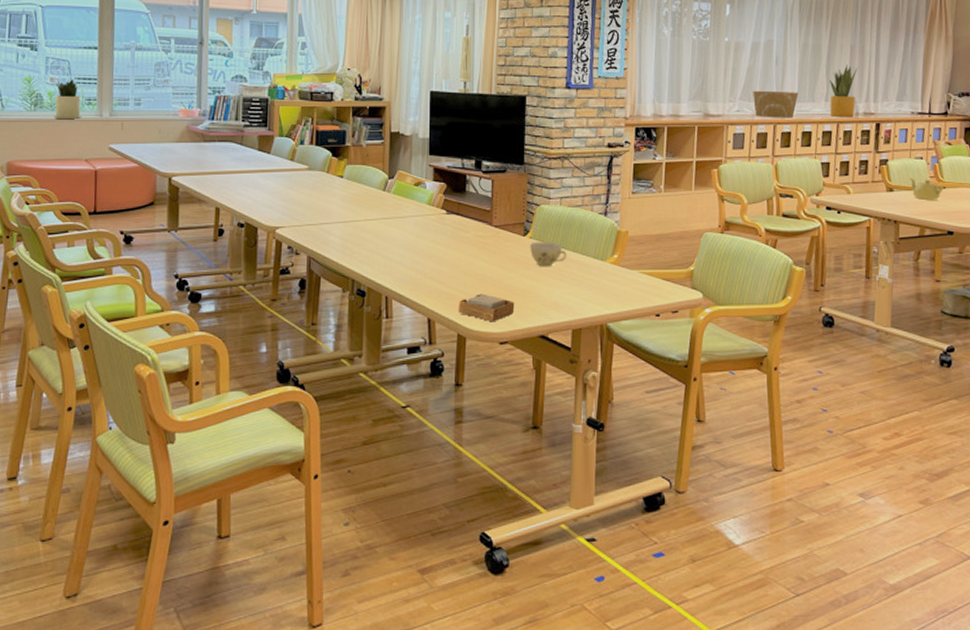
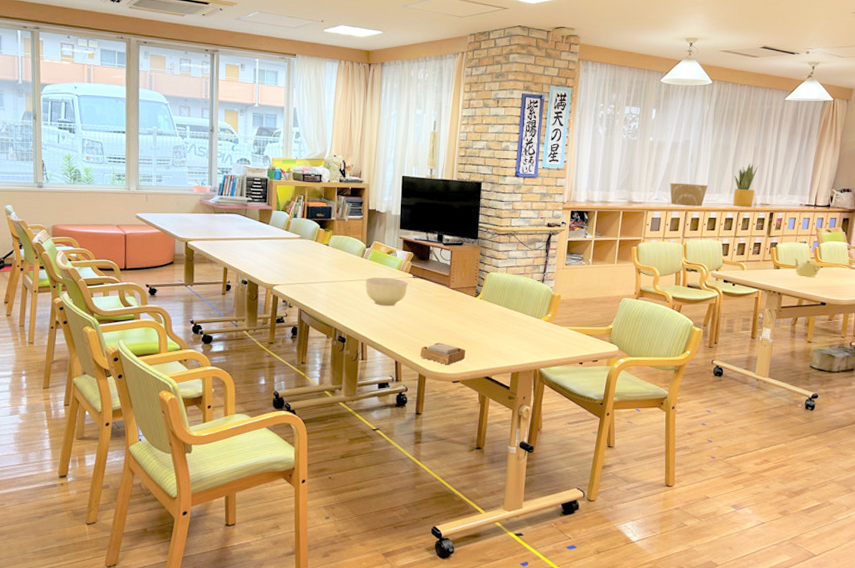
planter: present [53,79,82,120] -> none [90,158,114,192]
bowl: none [388,214,441,250] -> present [365,277,408,306]
teacup: present [530,242,567,267] -> none [480,302,510,323]

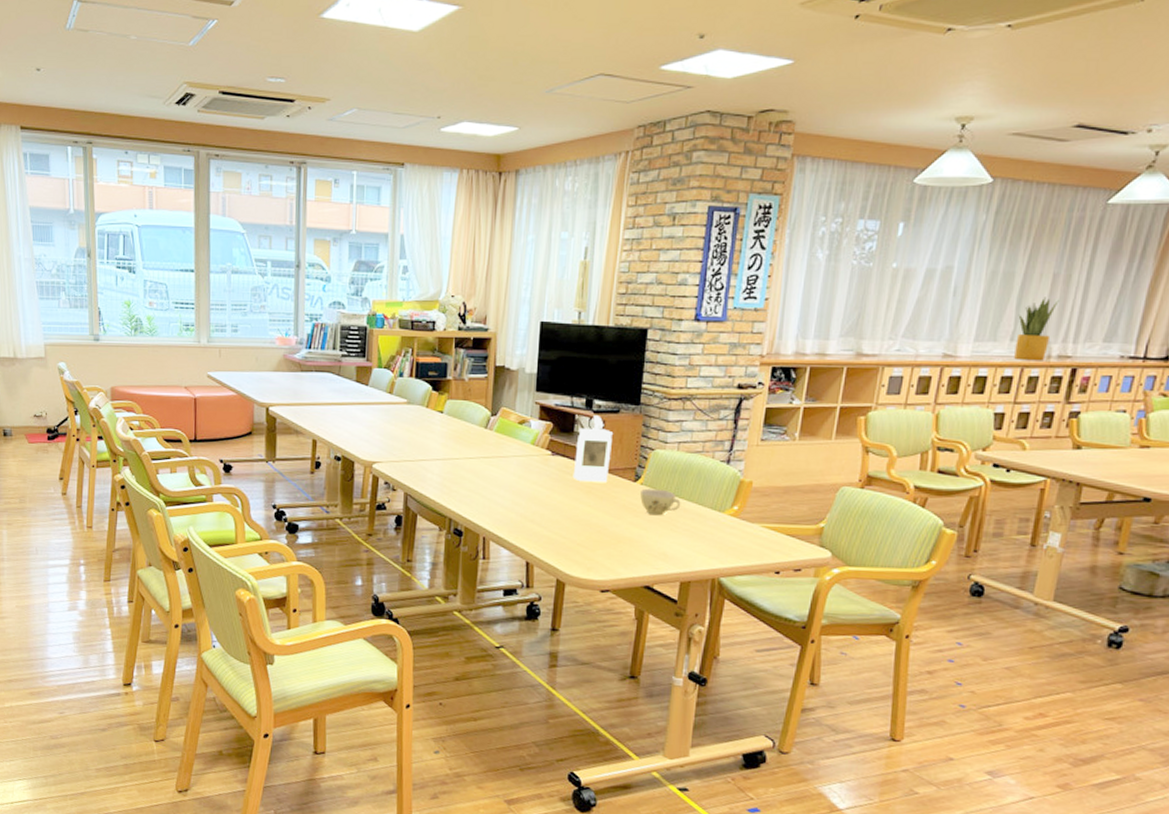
bowl: present [365,277,408,306] -> none [489,454,545,492]
napkin holder: present [419,342,466,365] -> none [558,540,620,570]
tissue box: none [429,247,459,298] -> present [572,415,614,482]
teacup: none [480,302,510,323] -> present [640,488,681,516]
basket: present [670,182,708,207] -> none [918,326,978,361]
teapot: present [794,258,822,278] -> none [1104,434,1148,462]

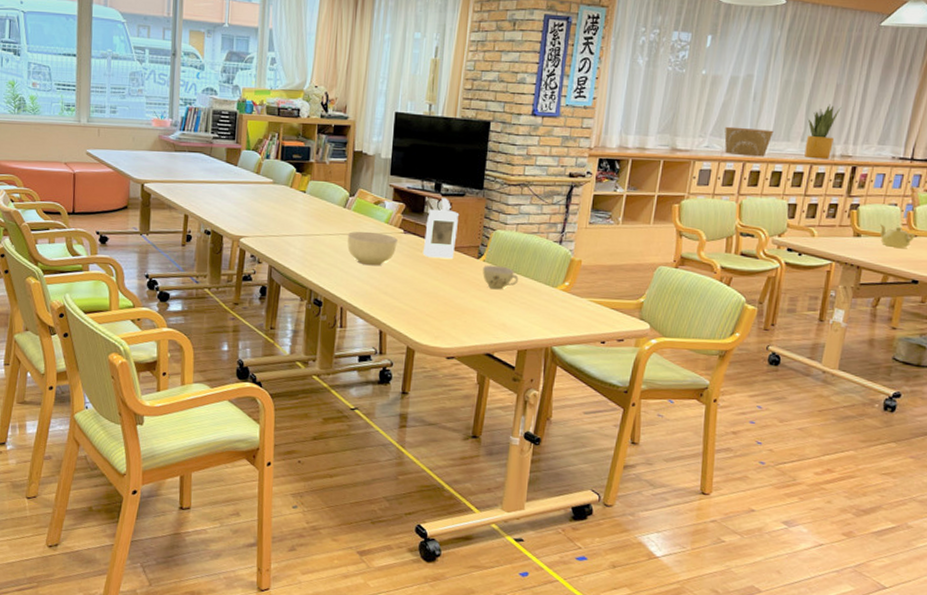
bowl: none [489,454,545,492] -> present [347,231,398,266]
basket: none [918,326,978,361] -> present [724,126,774,157]
teapot: none [1104,434,1148,462] -> present [879,224,916,249]

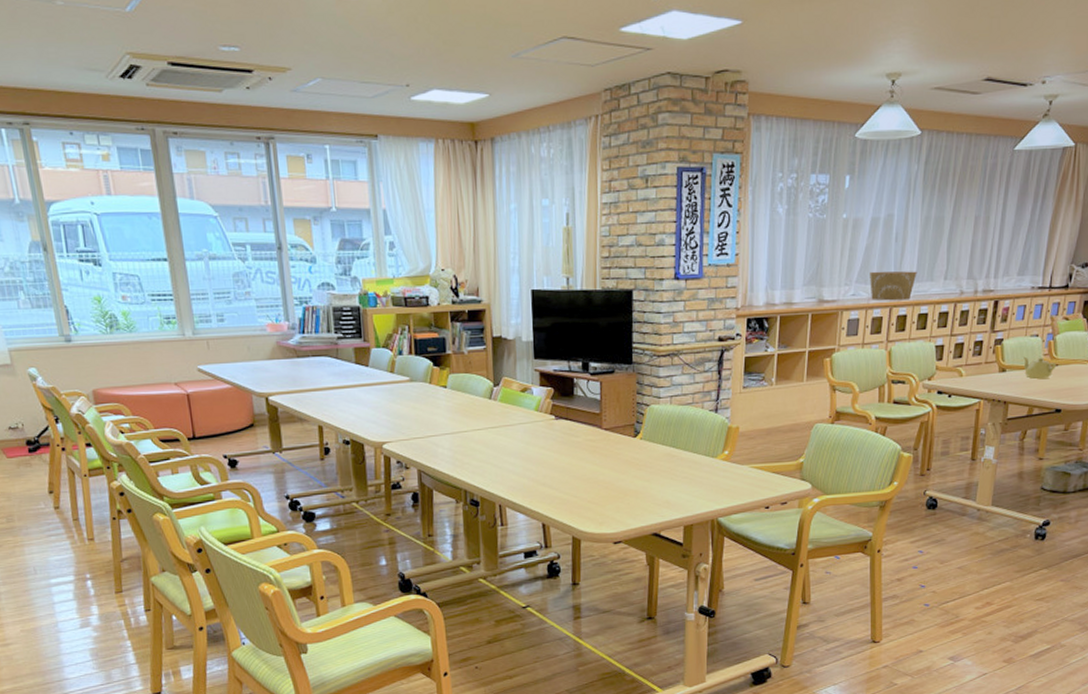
bowl: present [347,231,398,266] -> none [496,422,550,458]
tissue box: present [422,198,460,259] -> none [577,377,611,442]
teacup: present [483,265,519,290] -> none [641,442,678,467]
planter: present [804,104,841,160] -> none [948,238,981,297]

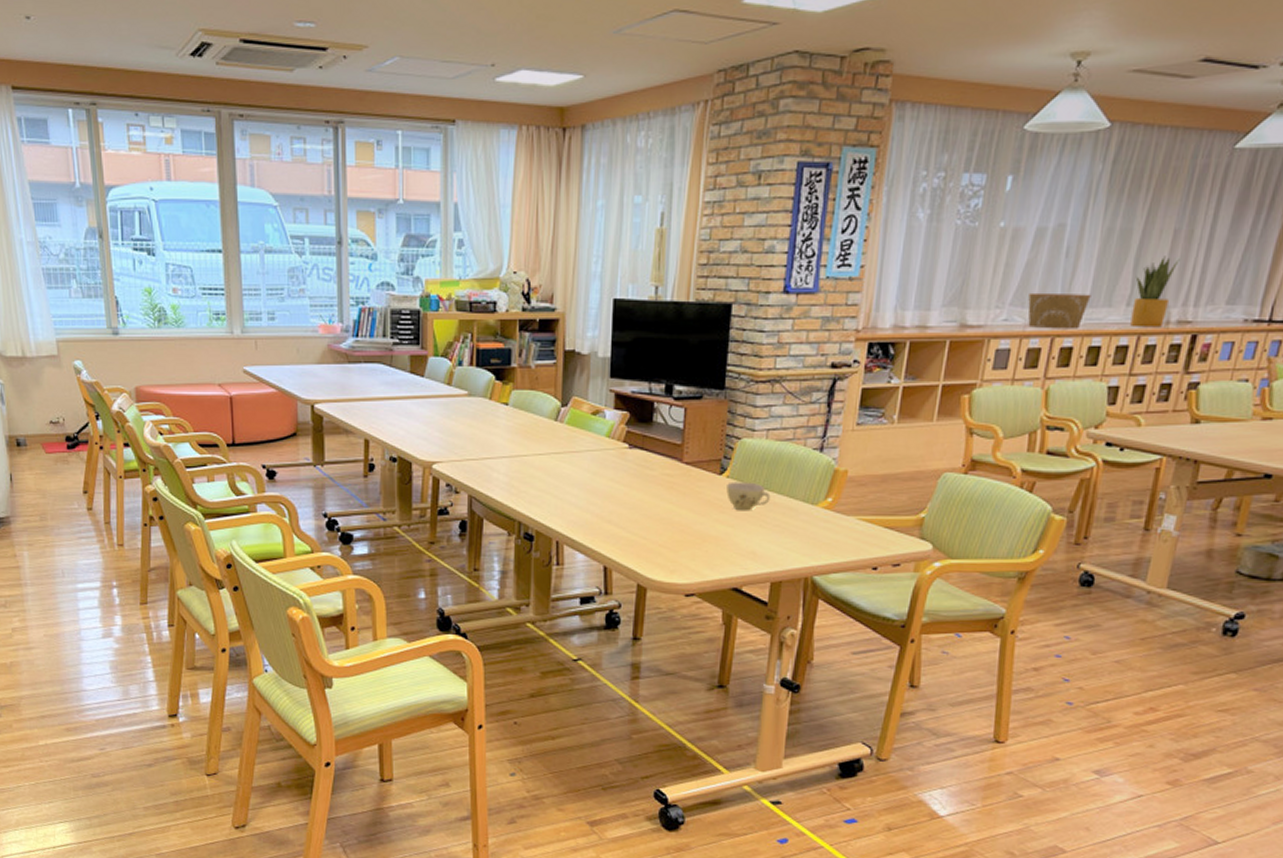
teacup: none [641,442,678,467] -> present [726,482,771,511]
planter: none [948,238,981,297] -> present [1130,256,1180,328]
teapot: present [1023,356,1057,380] -> none [1224,405,1271,436]

